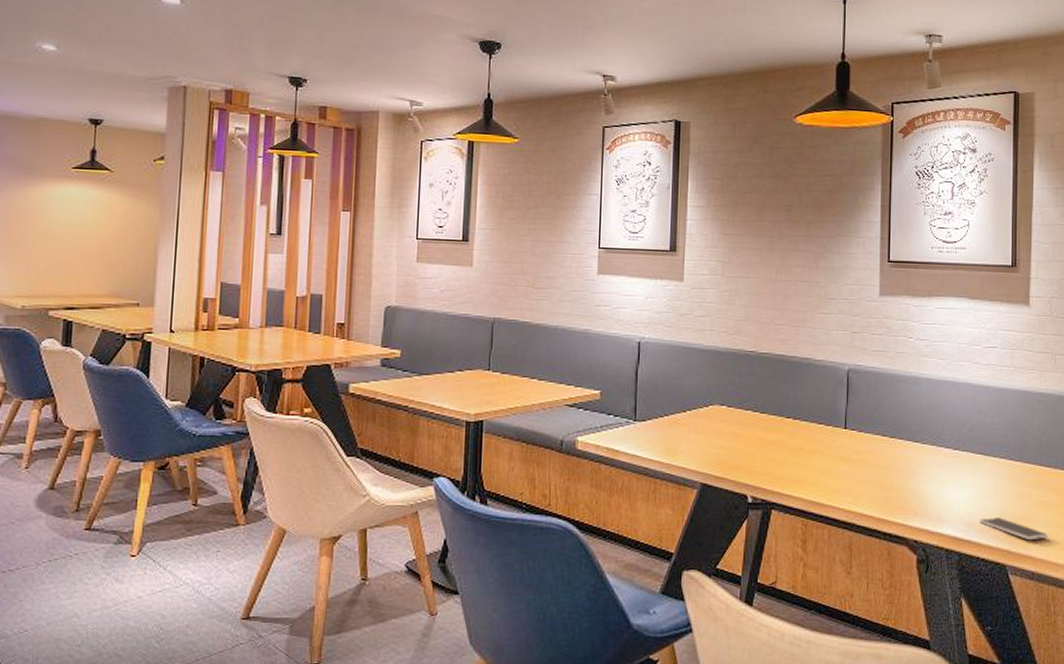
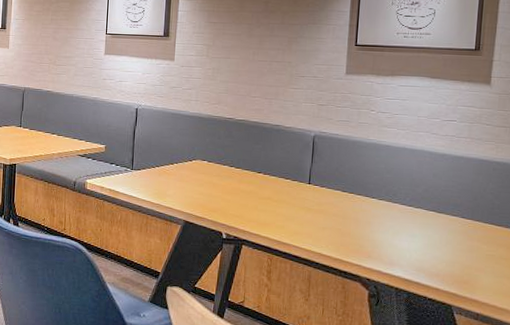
smartphone: present [978,517,1049,541] -> none [428,265,496,287]

